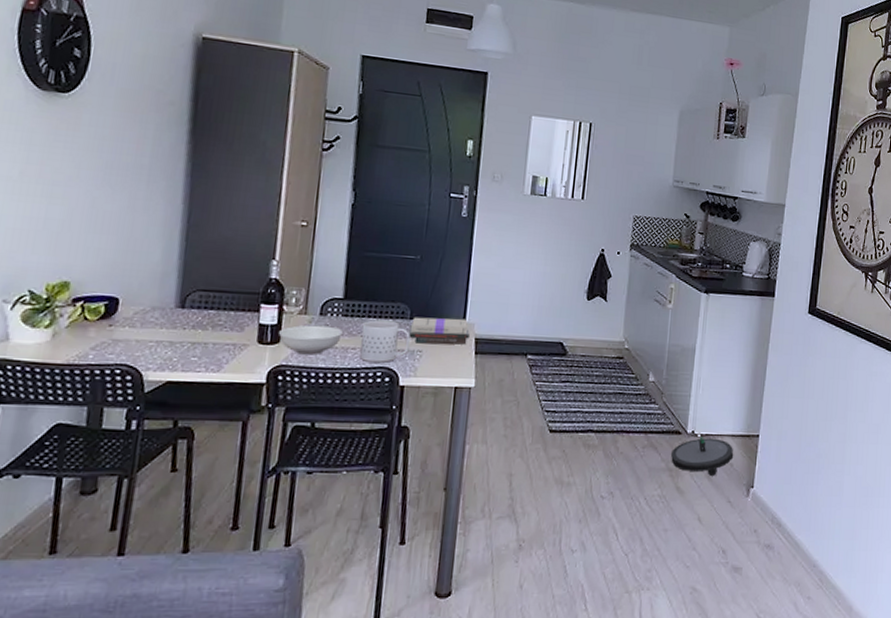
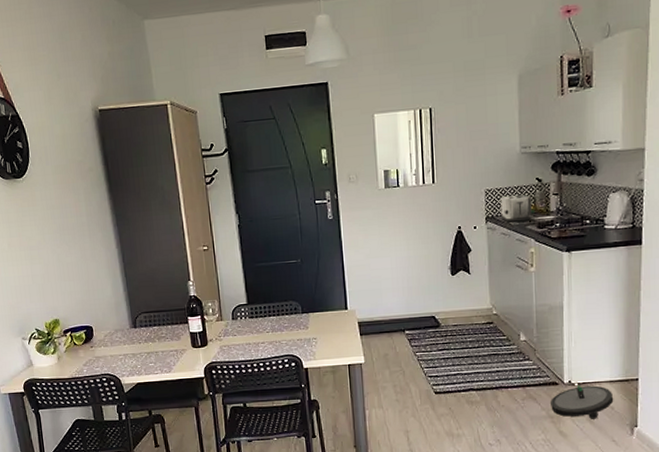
bowl: present [279,325,343,355] -> none [206,327,252,352]
mug: present [360,320,411,362] -> none [265,317,306,352]
books: present [408,317,470,345] -> none [302,307,353,333]
toaster: none [646,226,678,256] -> present [500,195,532,223]

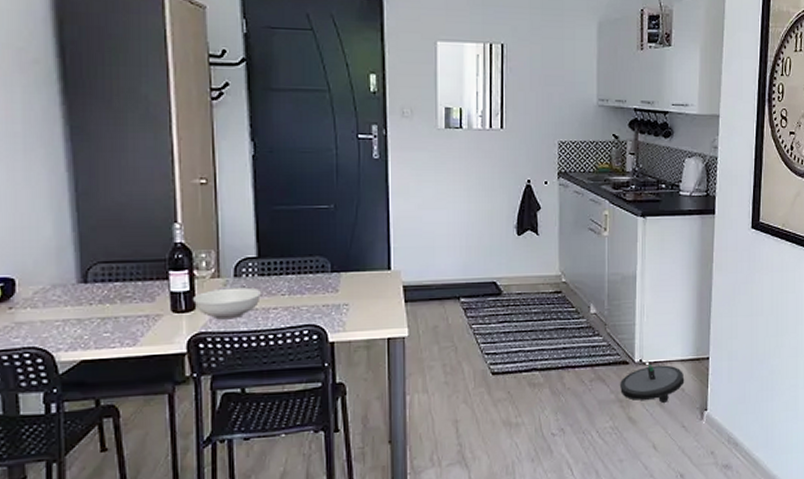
bowl: none [206,327,252,352] -> present [193,287,261,320]
toaster: present [500,195,532,223] -> none [575,151,607,180]

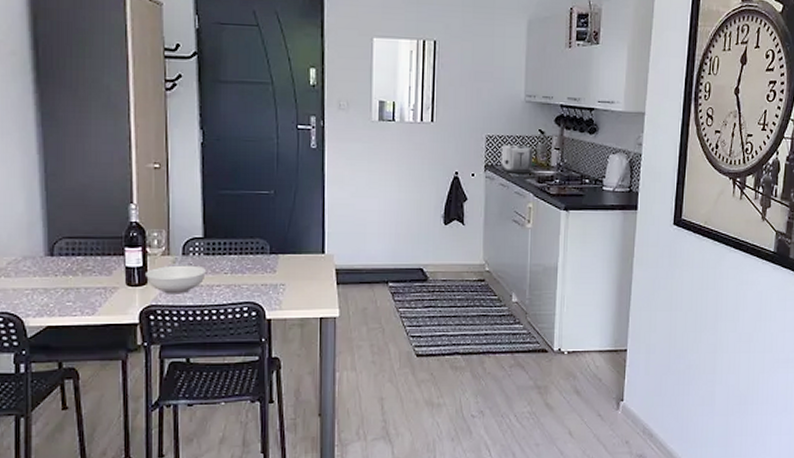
toaster: none [575,151,607,180] -> present [501,145,533,174]
robot vacuum: present [620,364,685,403] -> none [539,354,602,391]

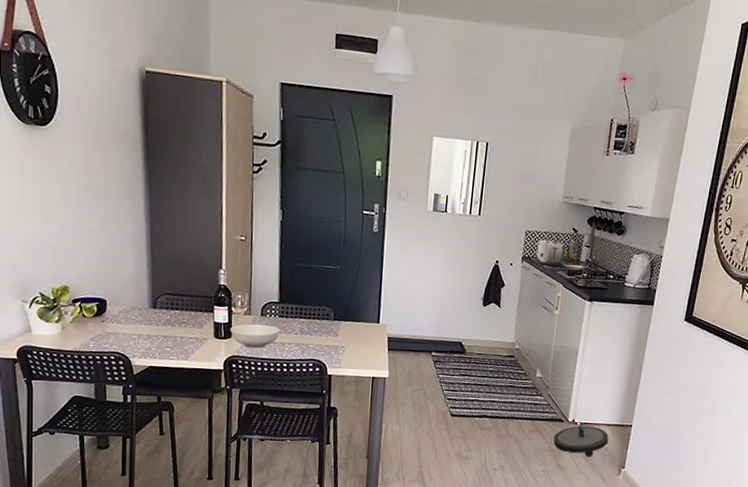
robot vacuum: none [539,354,602,391] -> present [554,424,609,457]

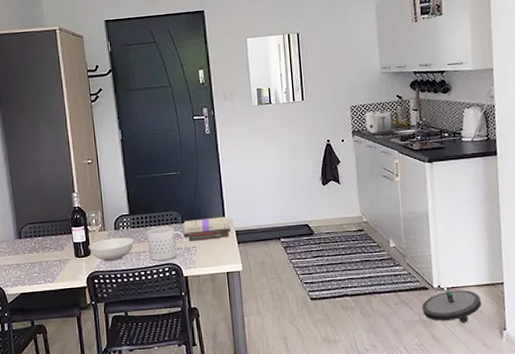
mug: none [294,320,335,356] -> present [147,226,186,261]
books: none [332,318,383,343] -> present [182,216,231,241]

